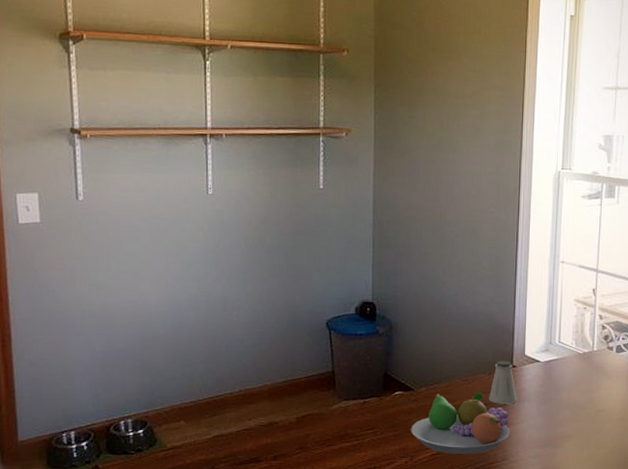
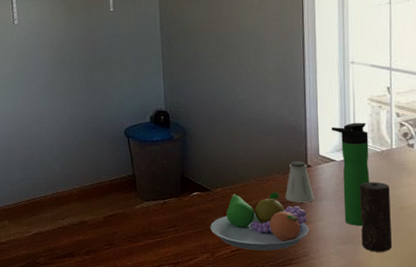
bottle: none [538,323,573,429] -> present [331,122,370,226]
candle: none [559,384,589,455] -> present [360,181,392,252]

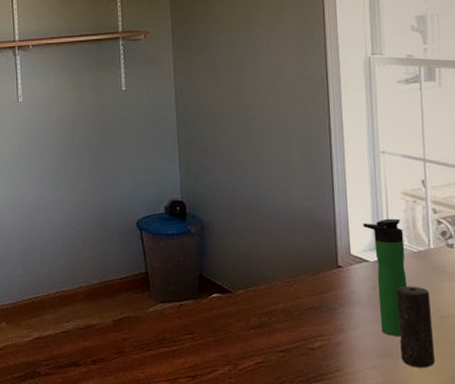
fruit bowl: present [210,192,310,250] -> none [232,295,343,363]
saltshaker: present [285,161,314,203] -> none [314,260,347,308]

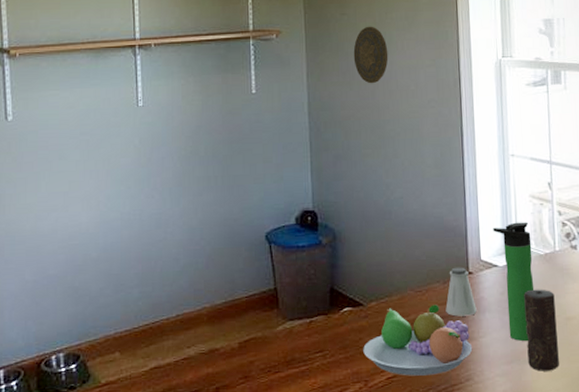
decorative plate: none [219,25,254,81] -> present [353,26,389,84]
fruit bowl: none [232,295,343,363] -> present [363,304,473,376]
saltshaker: none [314,260,347,308] -> present [446,267,477,317]

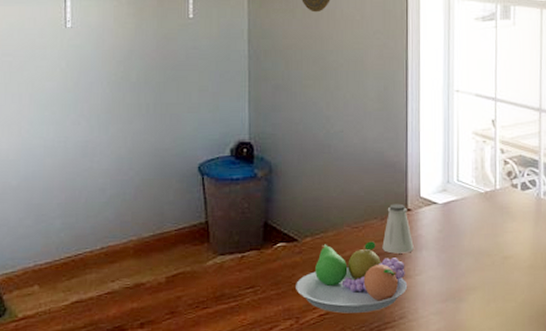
bottle: present [493,222,535,342] -> none [434,159,473,280]
candle: present [524,289,559,372] -> none [462,227,494,310]

